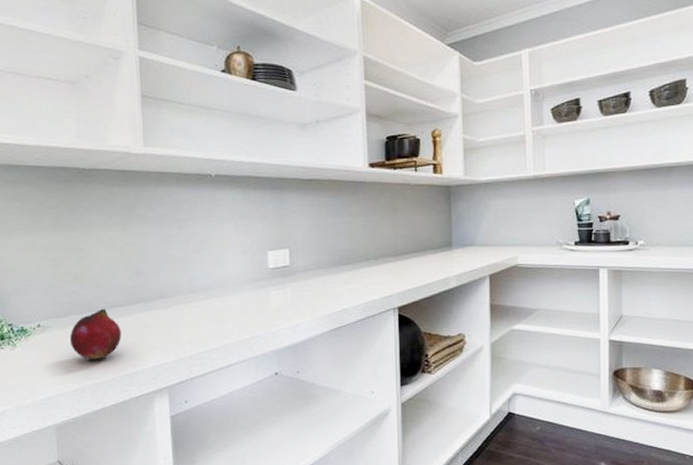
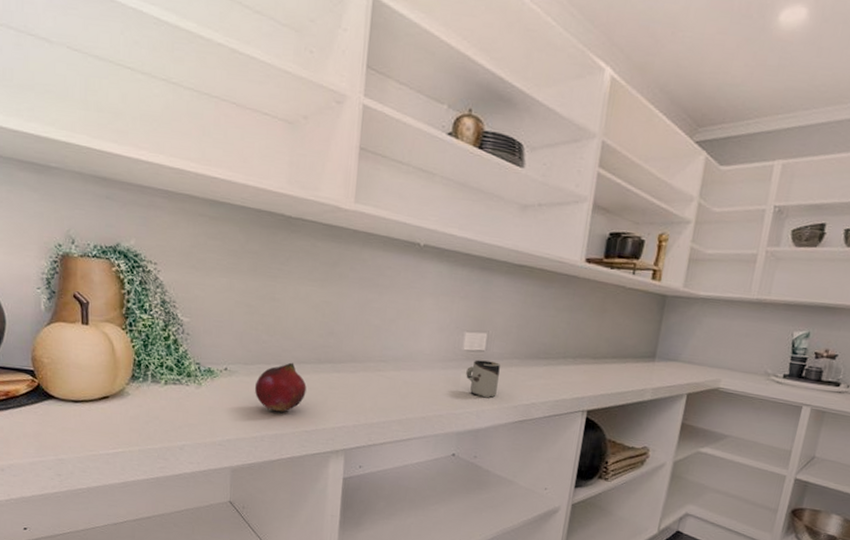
cup: none [275,275,308,311] -> present [466,359,500,398]

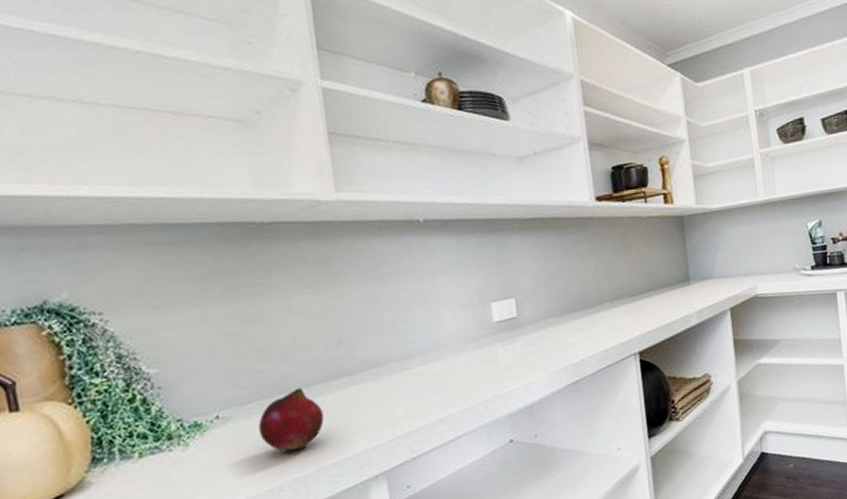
cup: present [466,359,500,398] -> none [502,326,541,369]

